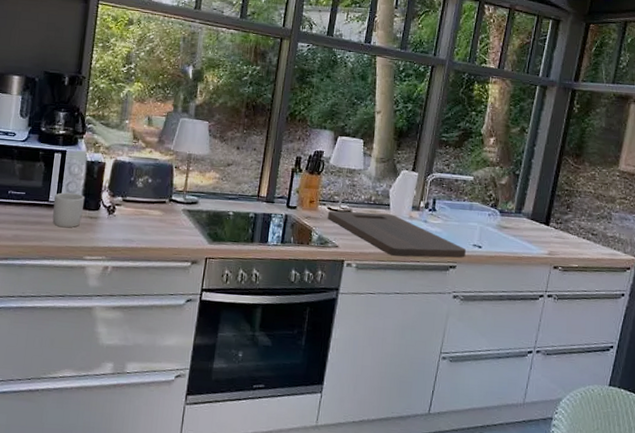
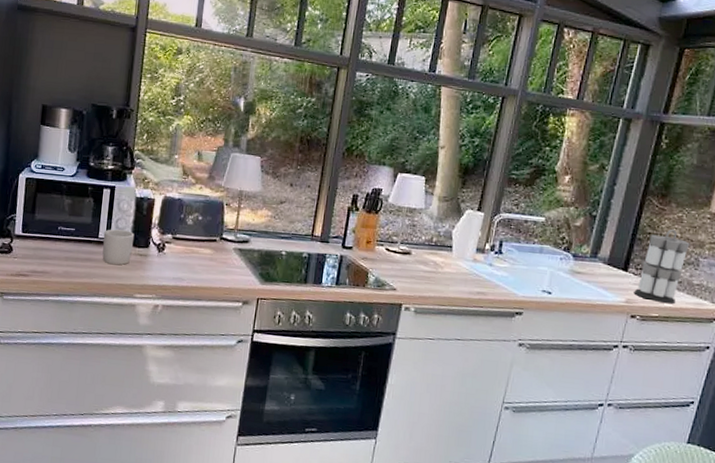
cutting board: present [327,210,467,258] -> none [385,251,535,304]
spice rack: none [555,186,603,256] -> present [634,229,690,305]

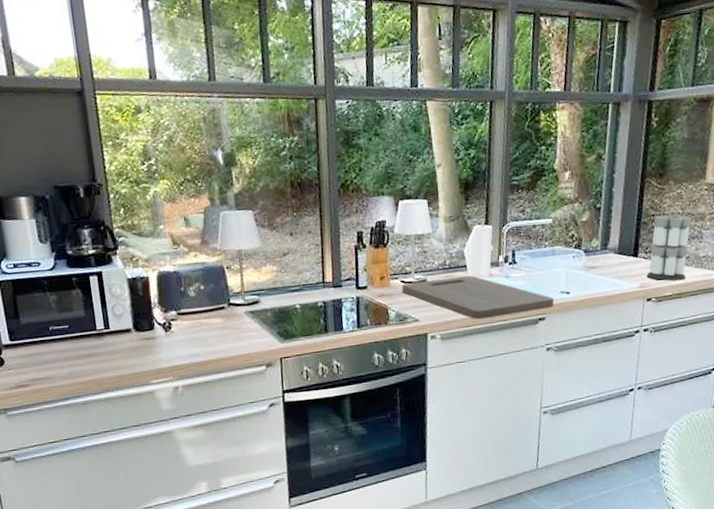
mug: present [102,229,135,265] -> none [101,316,138,355]
cutting board: none [385,251,535,304] -> present [401,275,555,320]

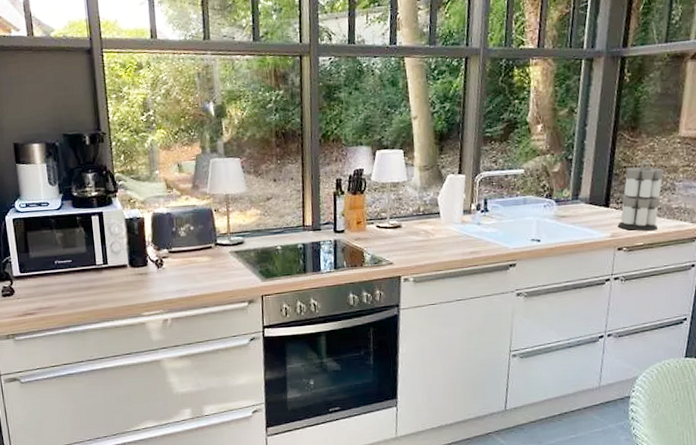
cutting board: present [401,275,555,320] -> none [377,222,525,264]

